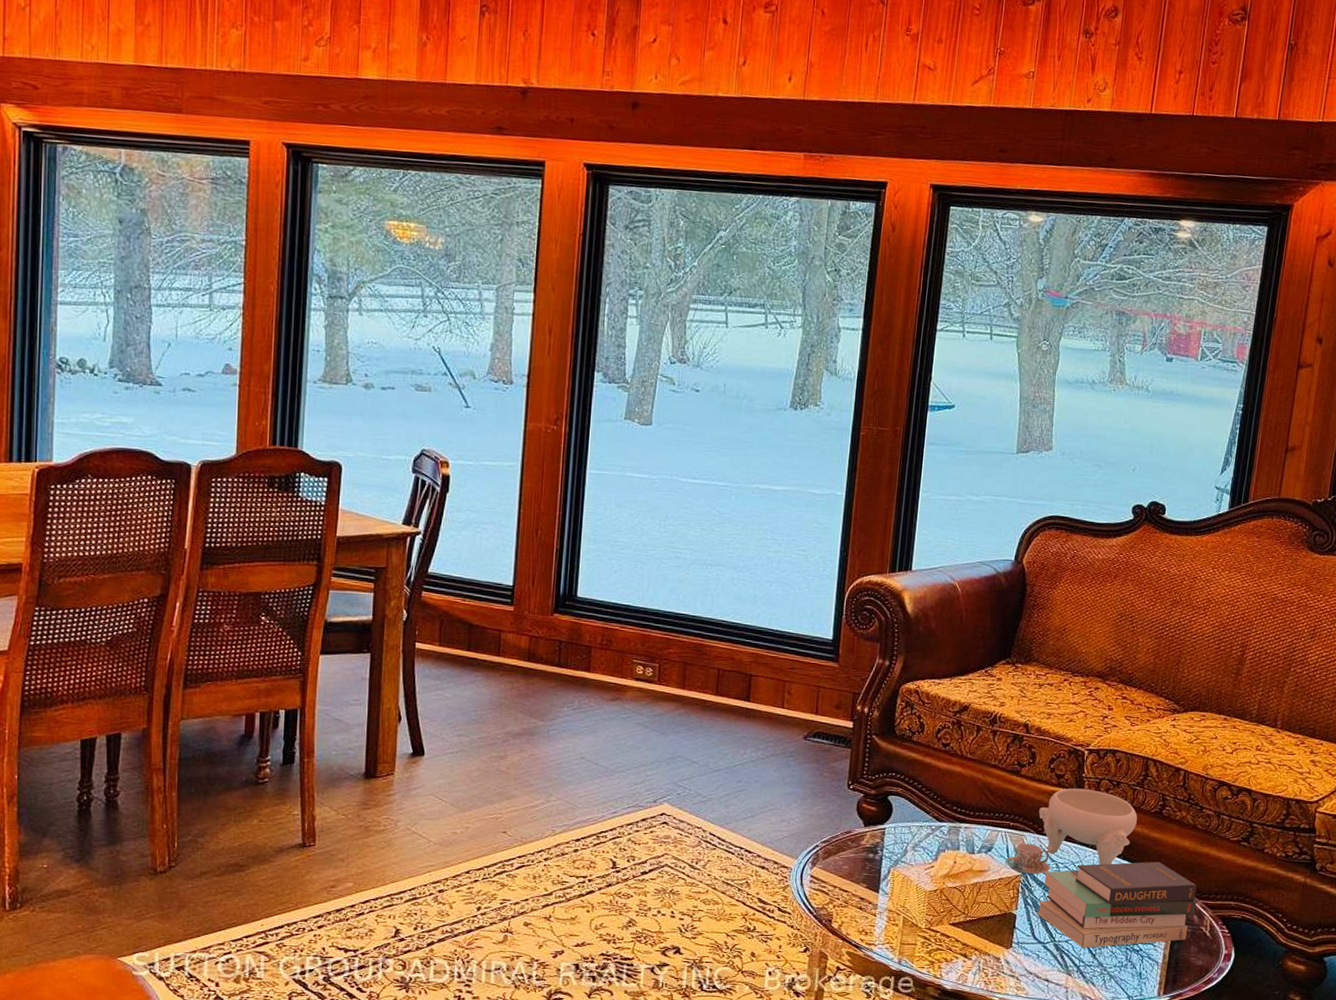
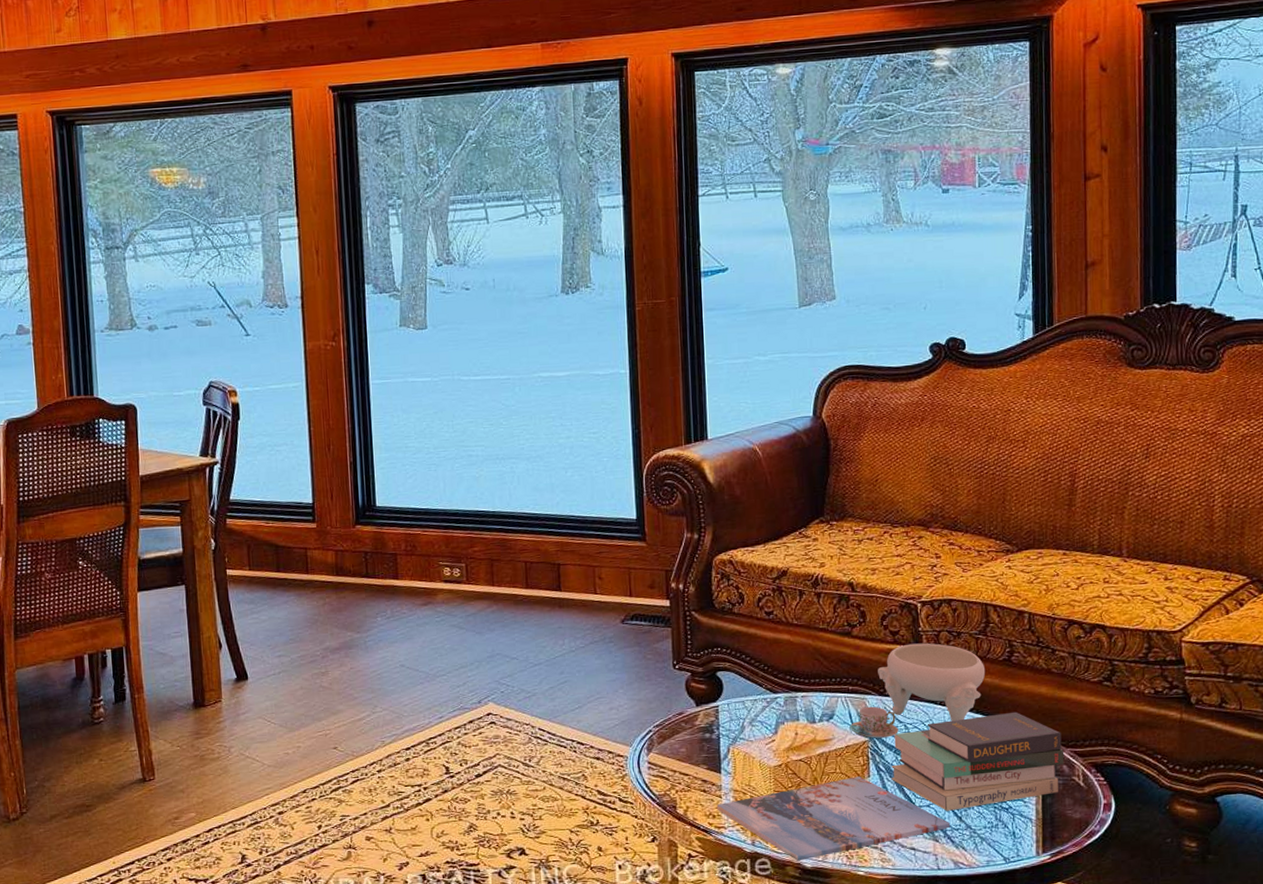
magazine: none [869,908,1085,983] -> present [716,776,951,862]

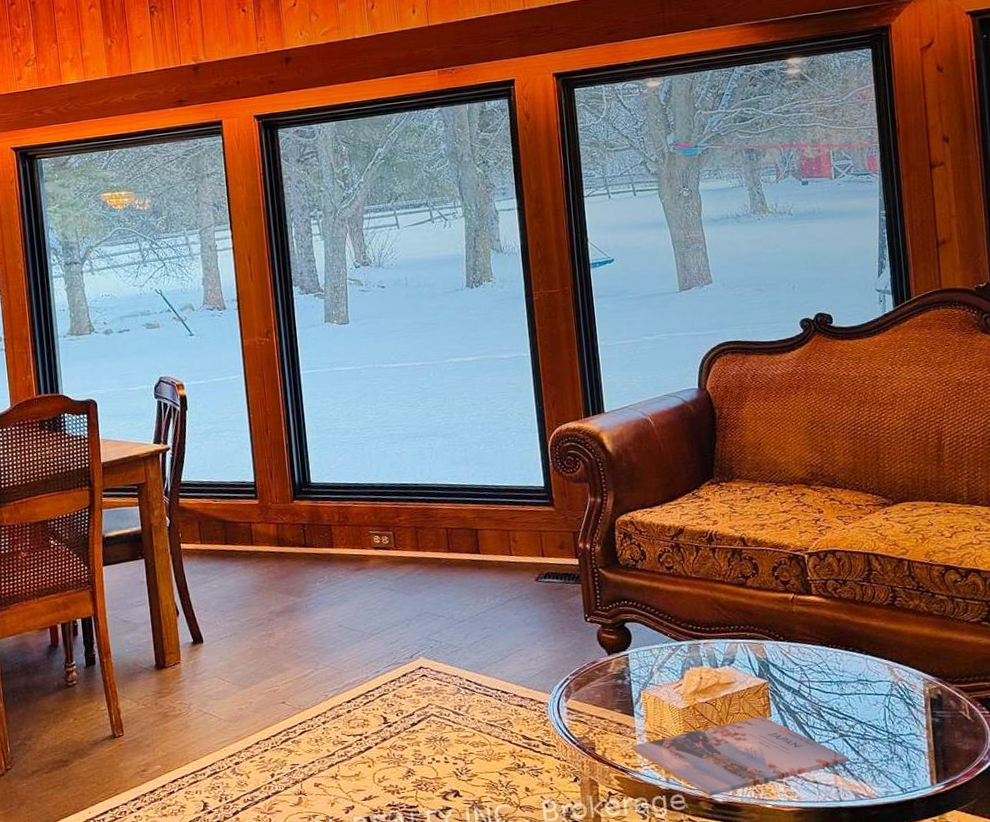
teacup: present [849,706,899,739] -> none [749,650,795,681]
decorative bowl: present [878,643,986,722] -> none [772,591,872,663]
books: present [891,711,1065,811] -> none [790,652,951,746]

